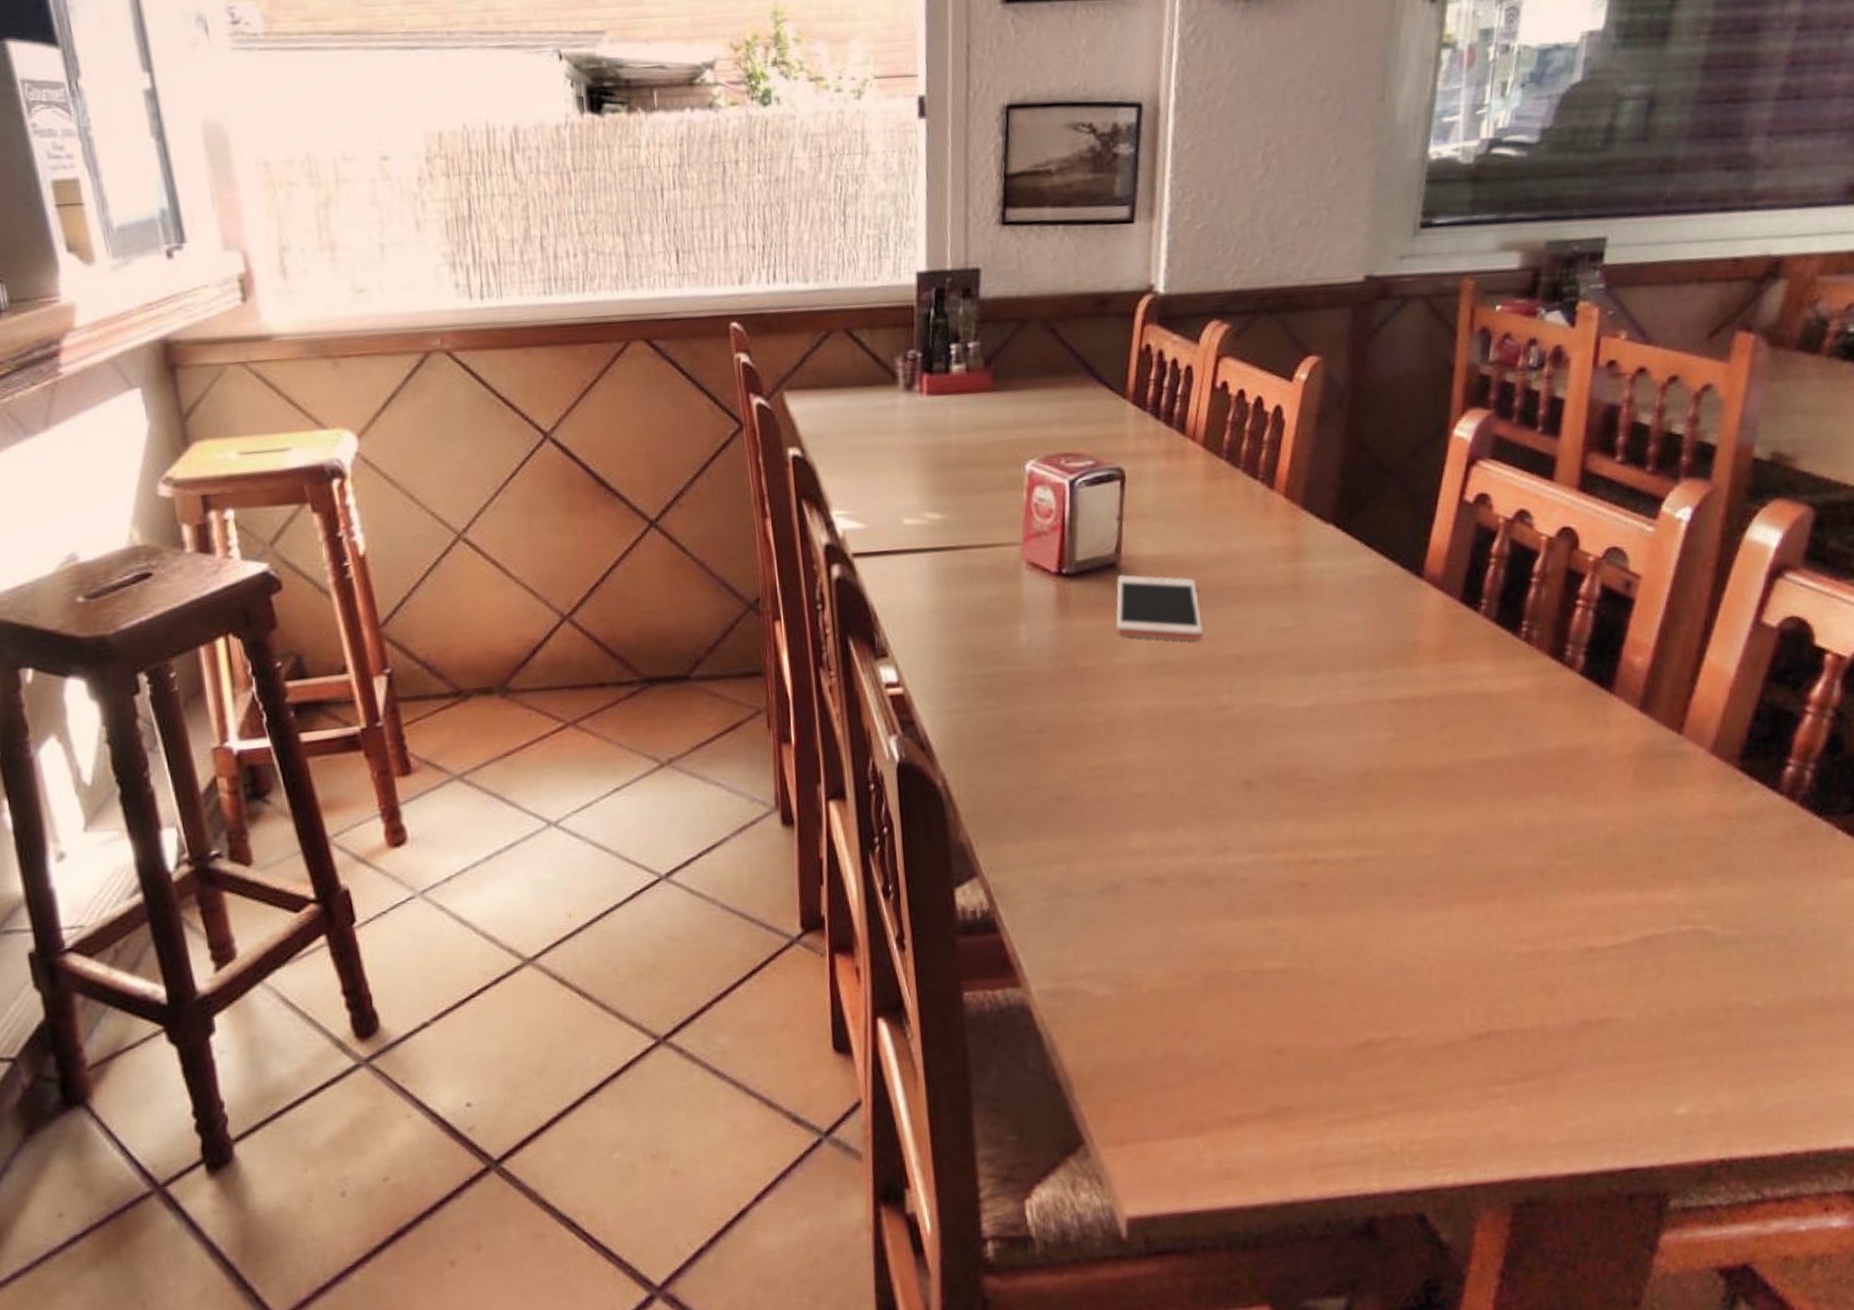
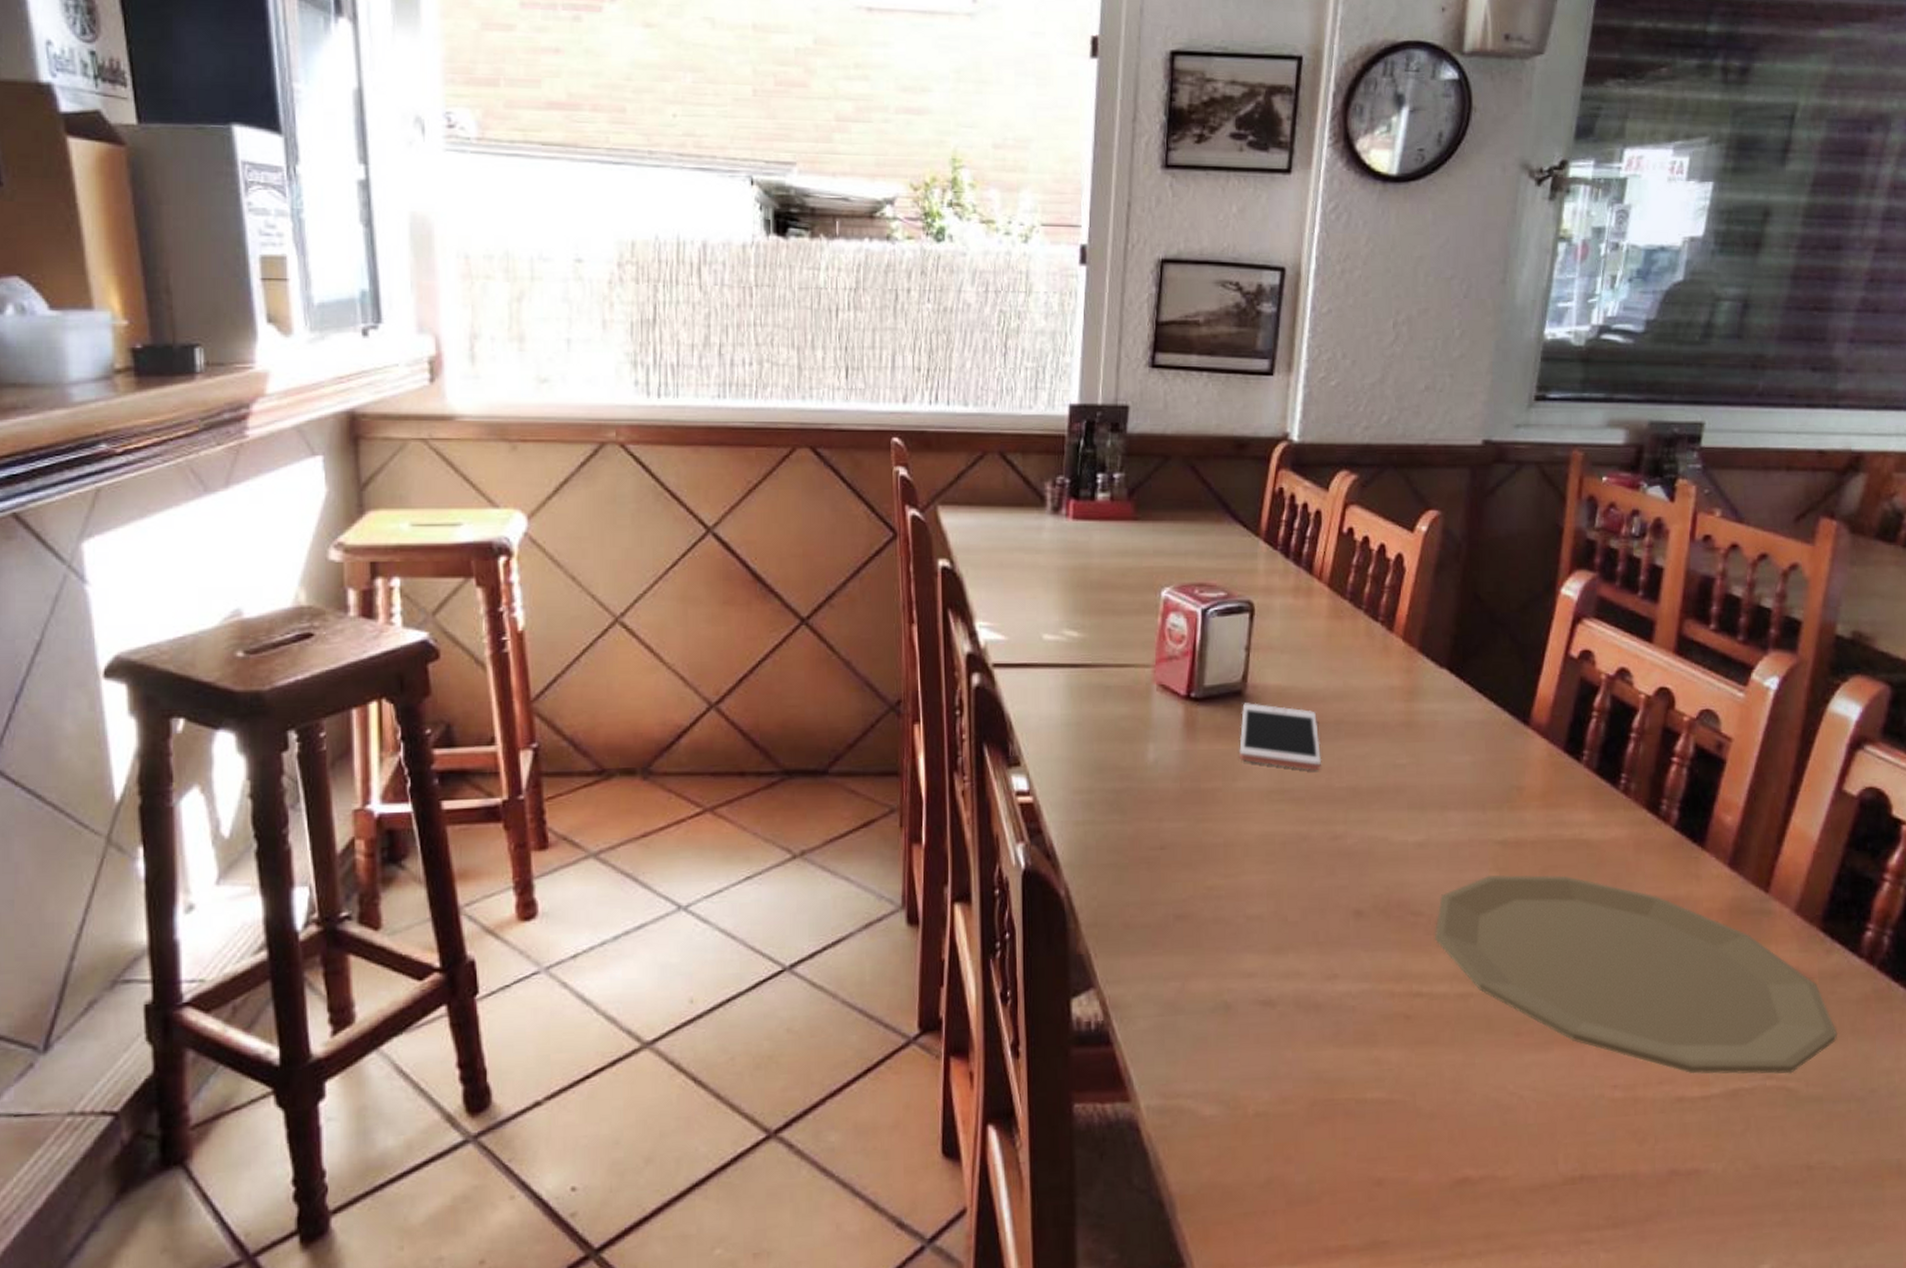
plate: none [1328,731,1757,924] -> present [1434,874,1838,1075]

